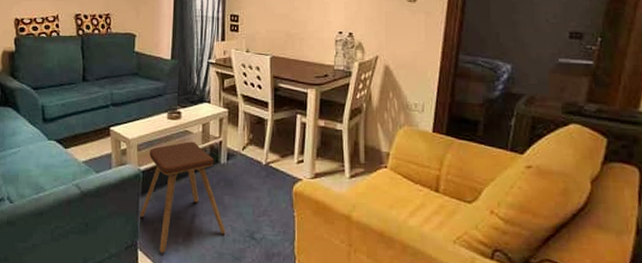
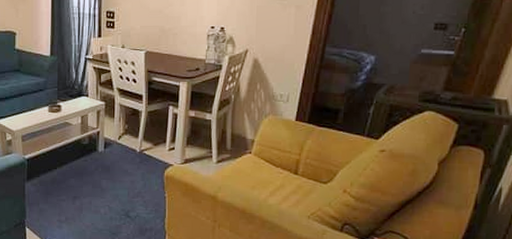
music stool: present [140,141,226,254] -> none [27,132,104,231]

